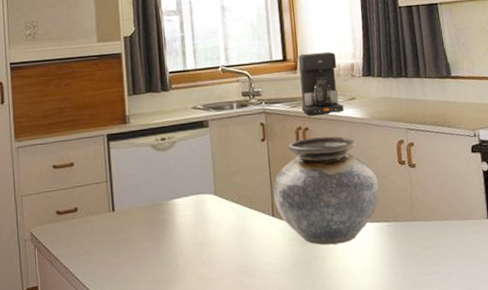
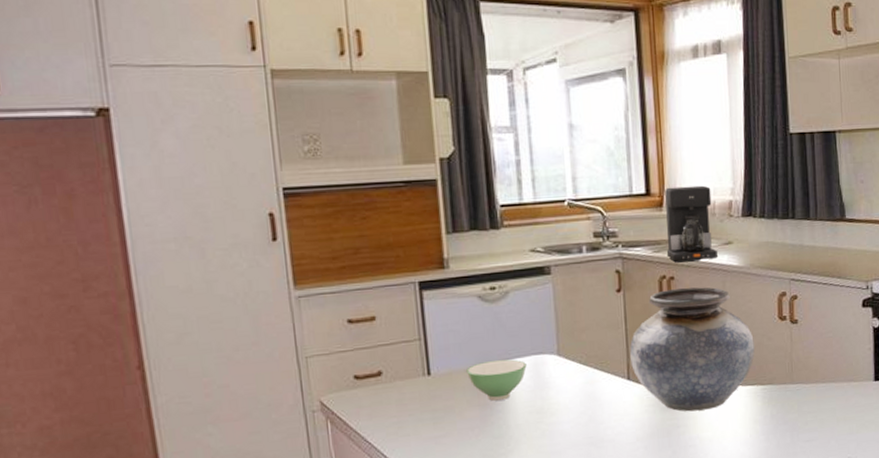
bowl: none [142,198,190,234] -> present [466,359,527,401]

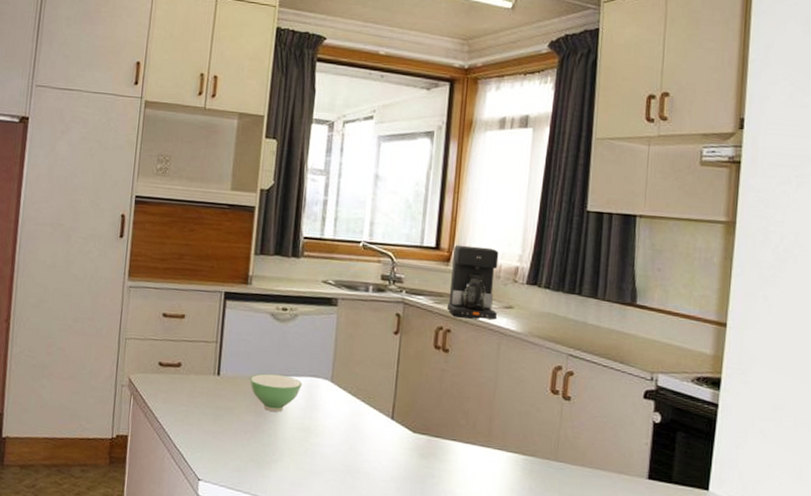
vase: present [630,287,755,412] -> none [397,341,522,467]

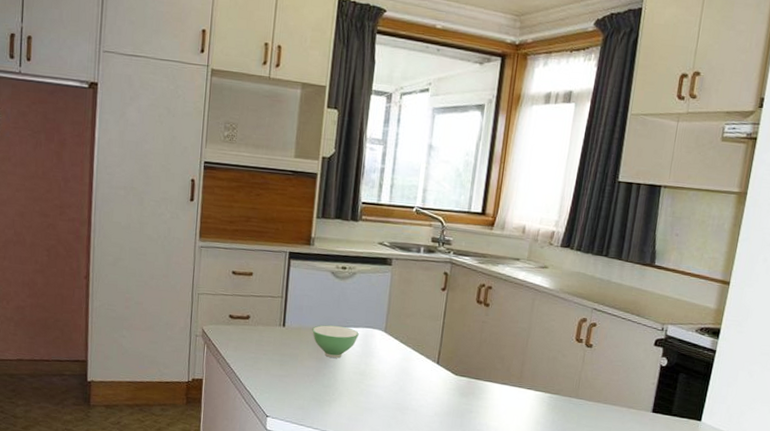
coffee maker: present [446,244,499,321] -> none [489,210,538,279]

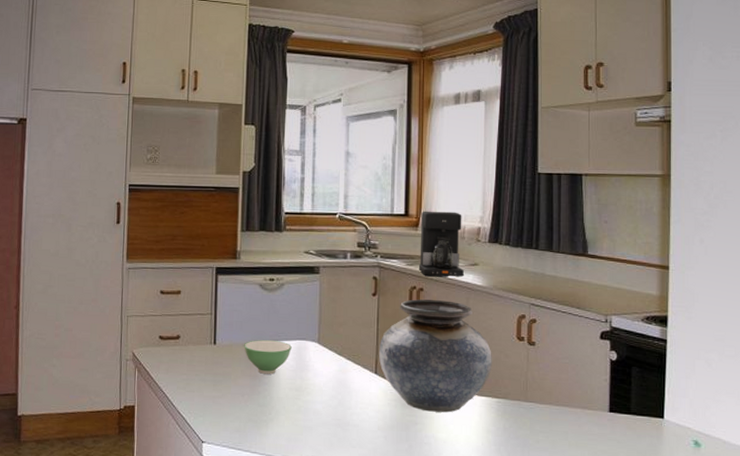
vase: none [442,296,551,404] -> present [379,299,492,413]
coffee maker: none [489,210,538,279] -> present [418,211,464,278]

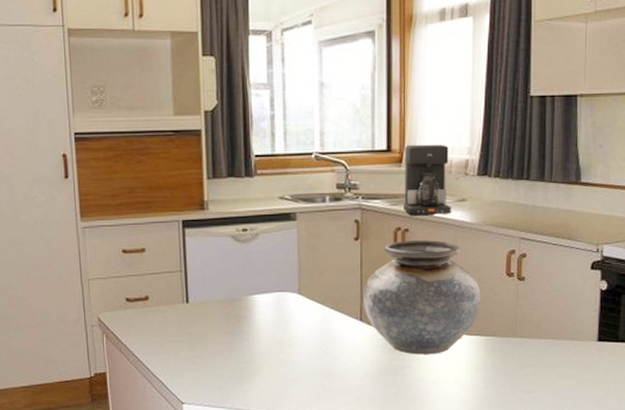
bowl: present [244,340,292,374] -> none [219,294,271,330]

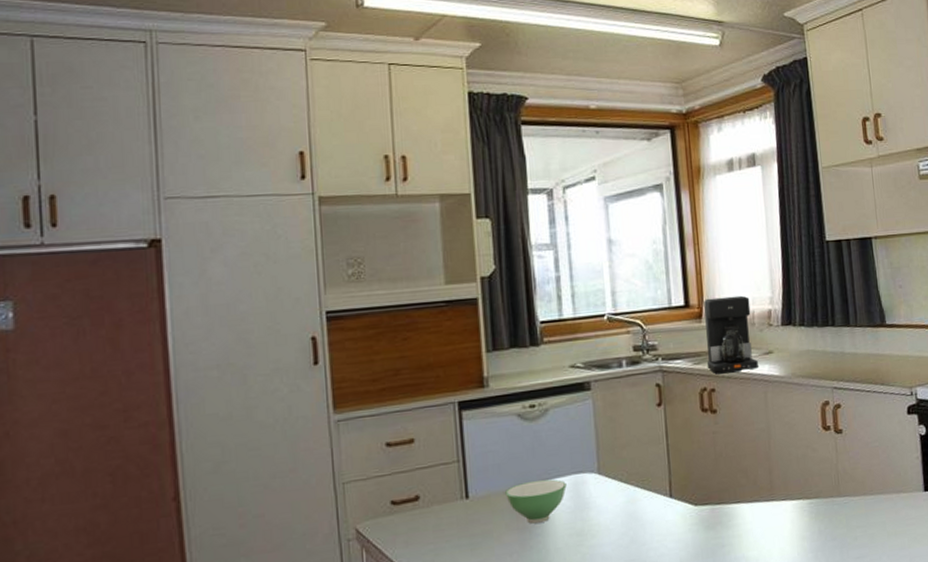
bowl: none [219,294,271,330] -> present [505,479,567,524]
vase: present [364,240,481,355] -> none [671,398,800,530]

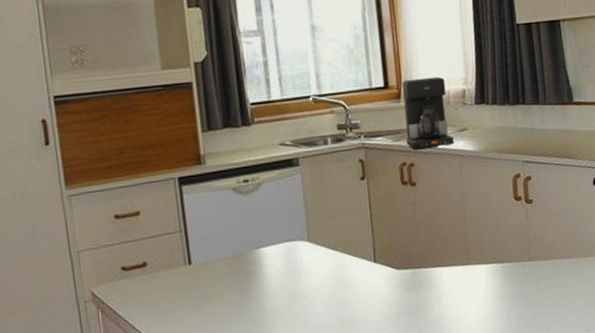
bowl: present [505,479,567,524] -> none [224,246,280,287]

